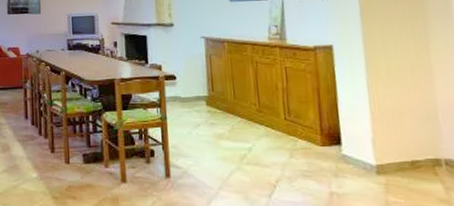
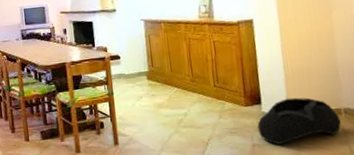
bag: none [336,141,441,195] -> present [257,97,341,145]

